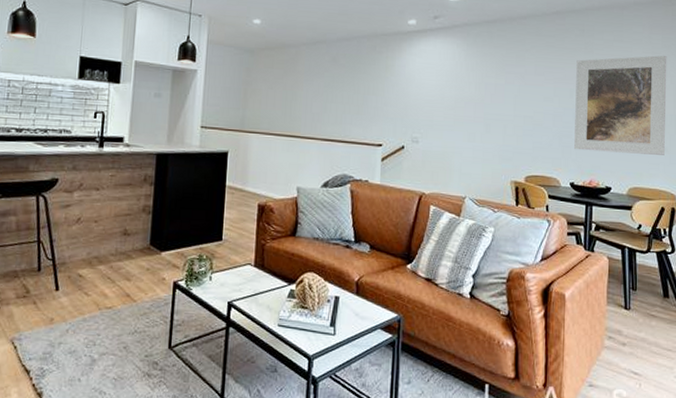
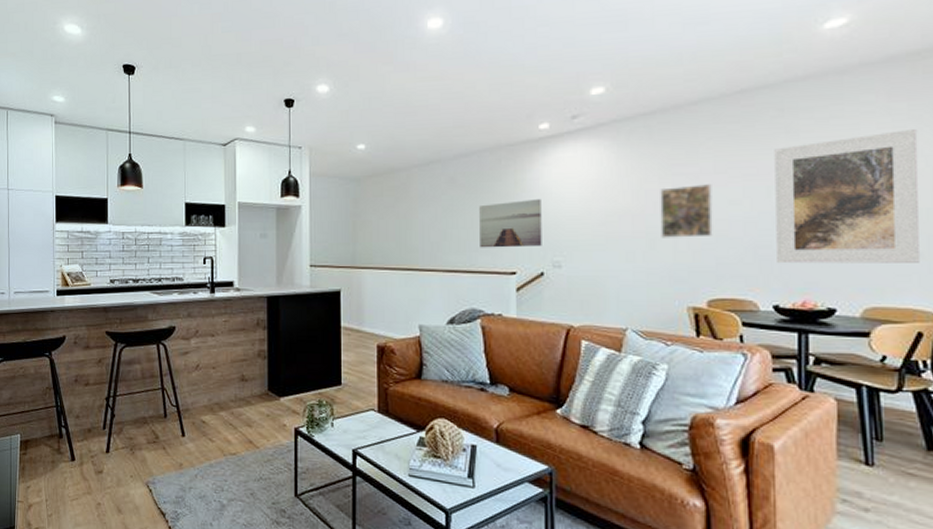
wall art: none [354,82,406,124] -> present [479,198,542,248]
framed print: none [495,82,533,125] -> present [660,184,713,238]

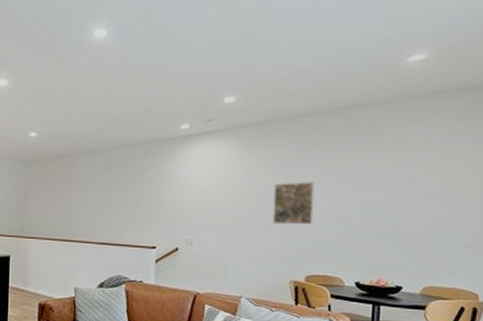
wall art: present [479,198,542,248] -> none [128,186,180,227]
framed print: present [774,128,919,264] -> none [360,146,472,253]

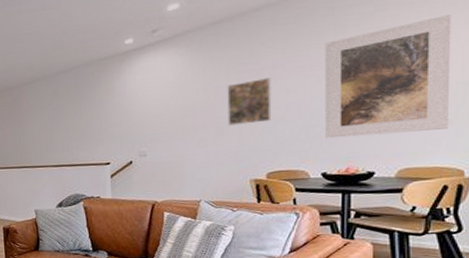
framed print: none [360,146,472,253] -> present [325,13,452,139]

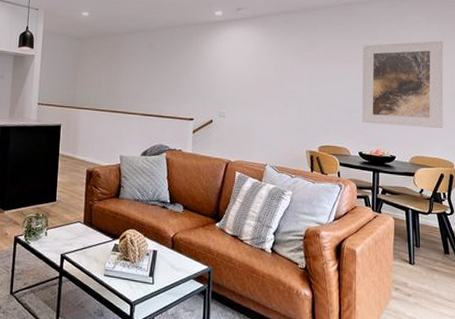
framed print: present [227,77,272,126] -> none [291,65,325,102]

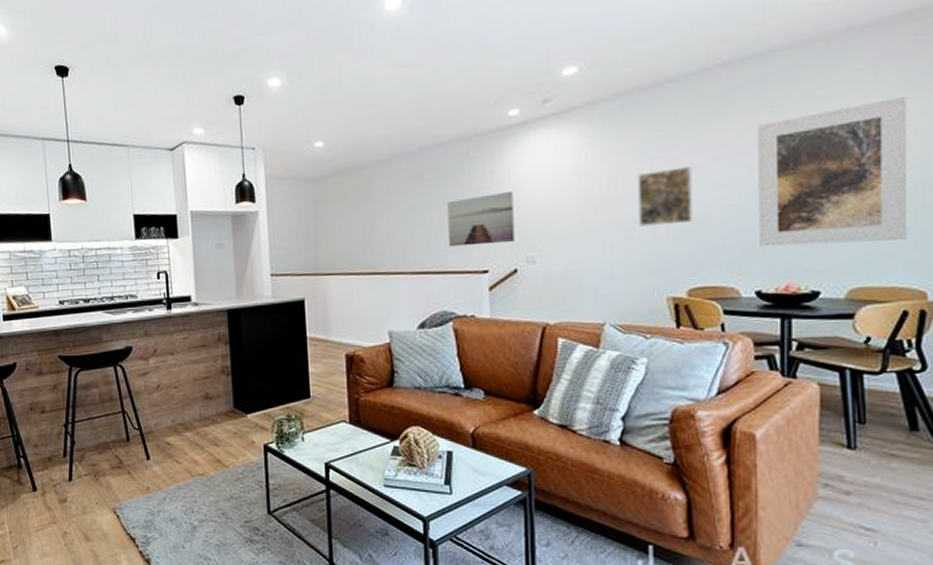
wall art: none [169,65,214,101] -> present [447,191,515,247]
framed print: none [291,65,325,102] -> present [637,166,693,227]

